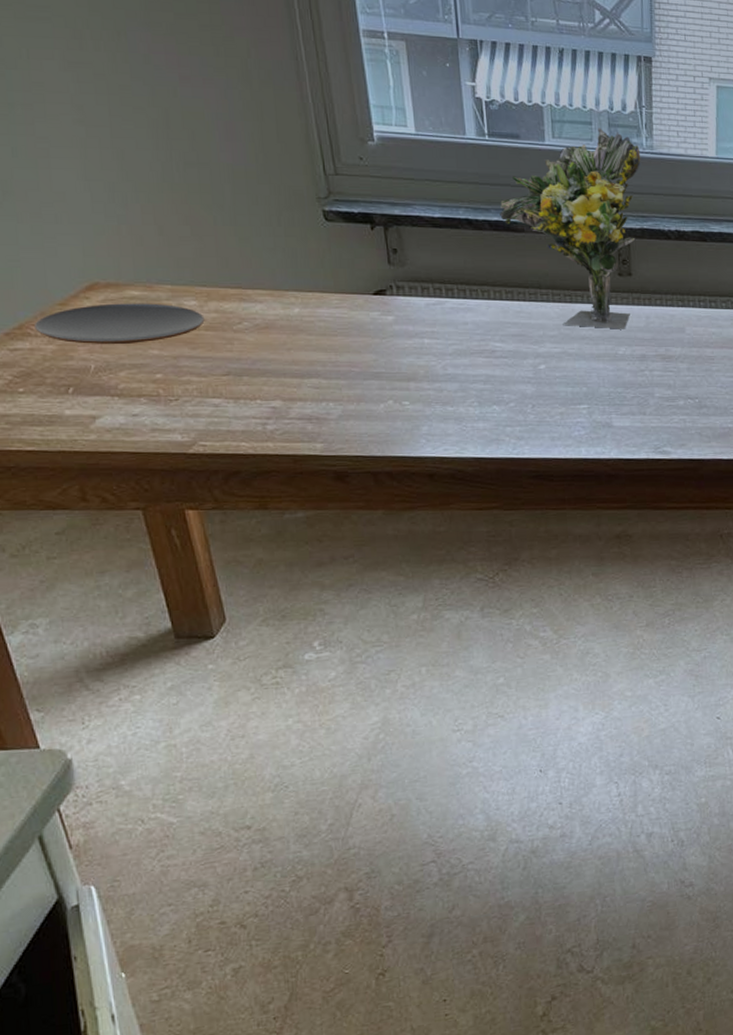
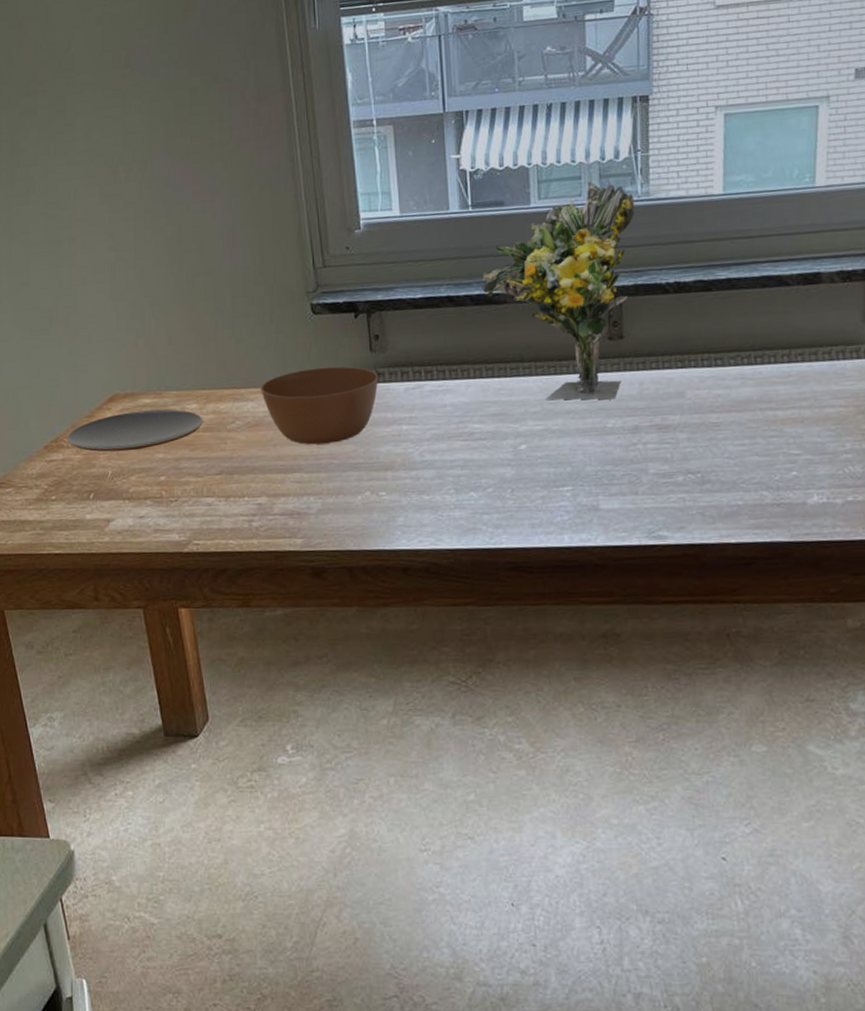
bowl: none [270,275,398,352] -> present [261,366,379,445]

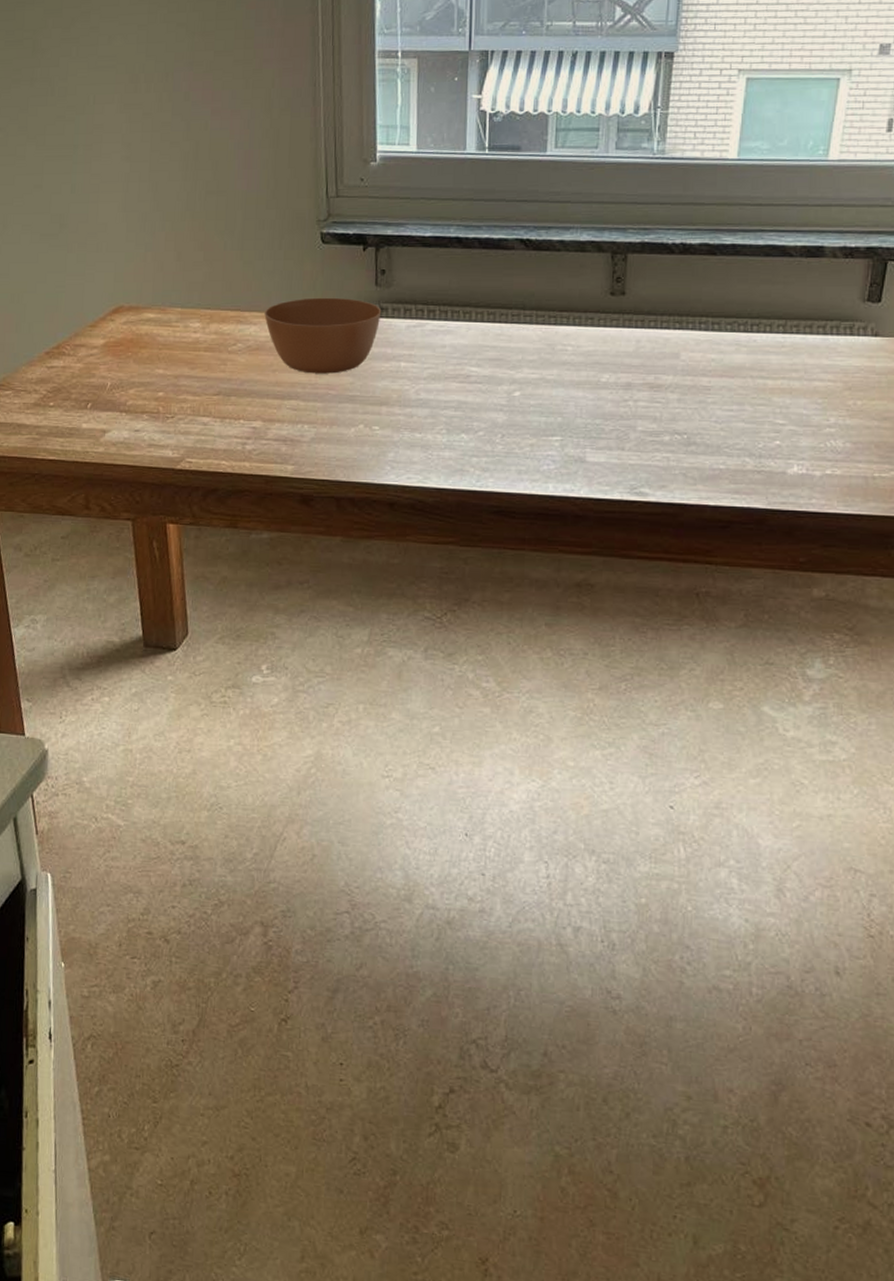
plate: present [67,409,203,452] -> none [69,325,205,363]
bouquet: present [482,181,636,400] -> none [491,134,650,354]

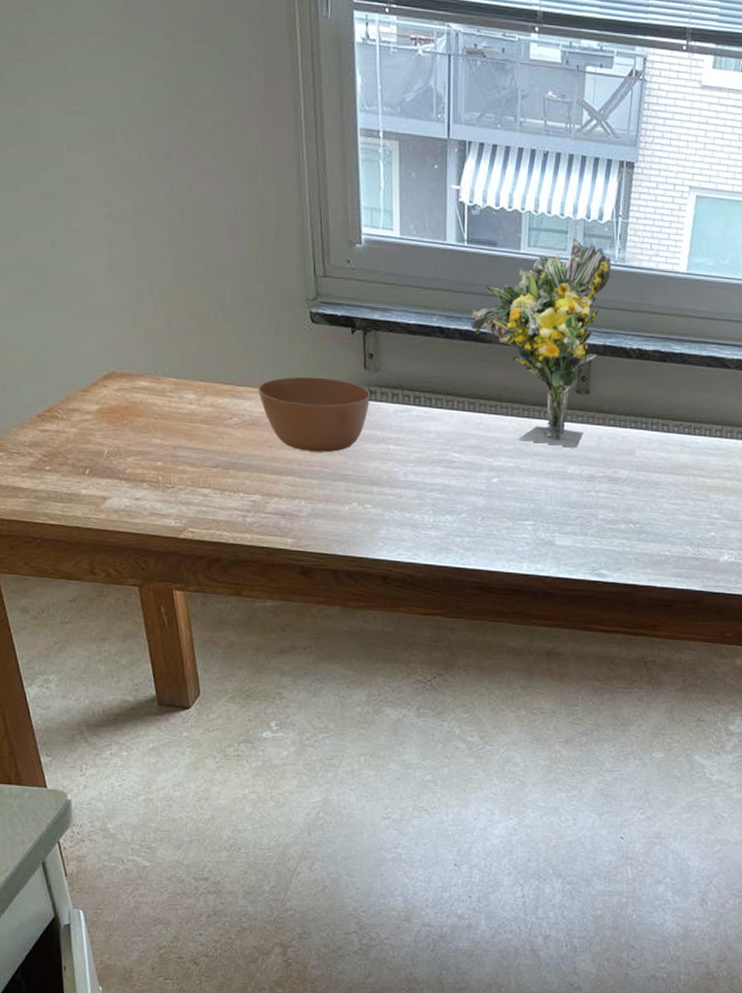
bouquet: none [491,134,650,354] -> present [470,237,612,448]

